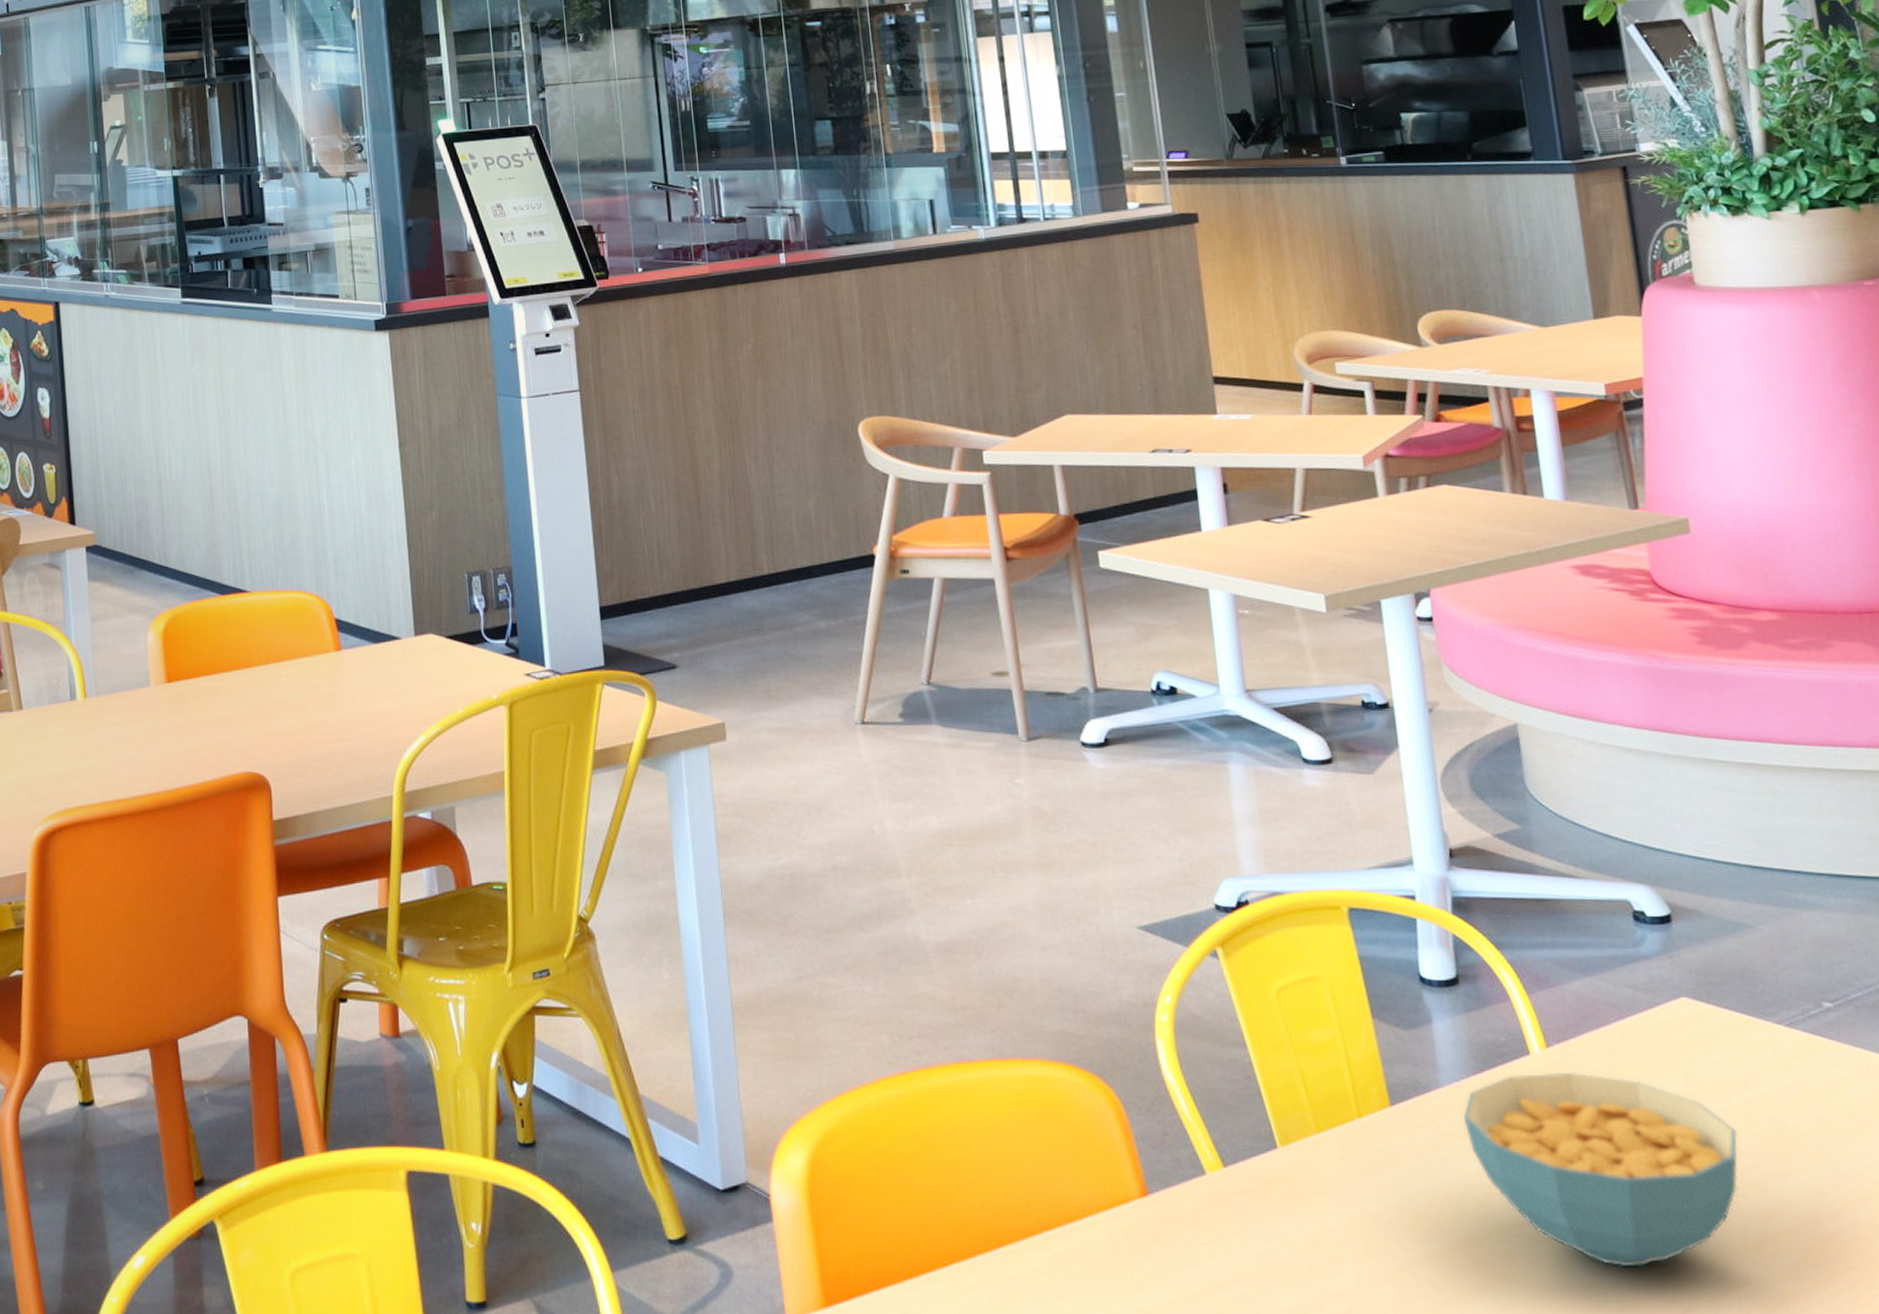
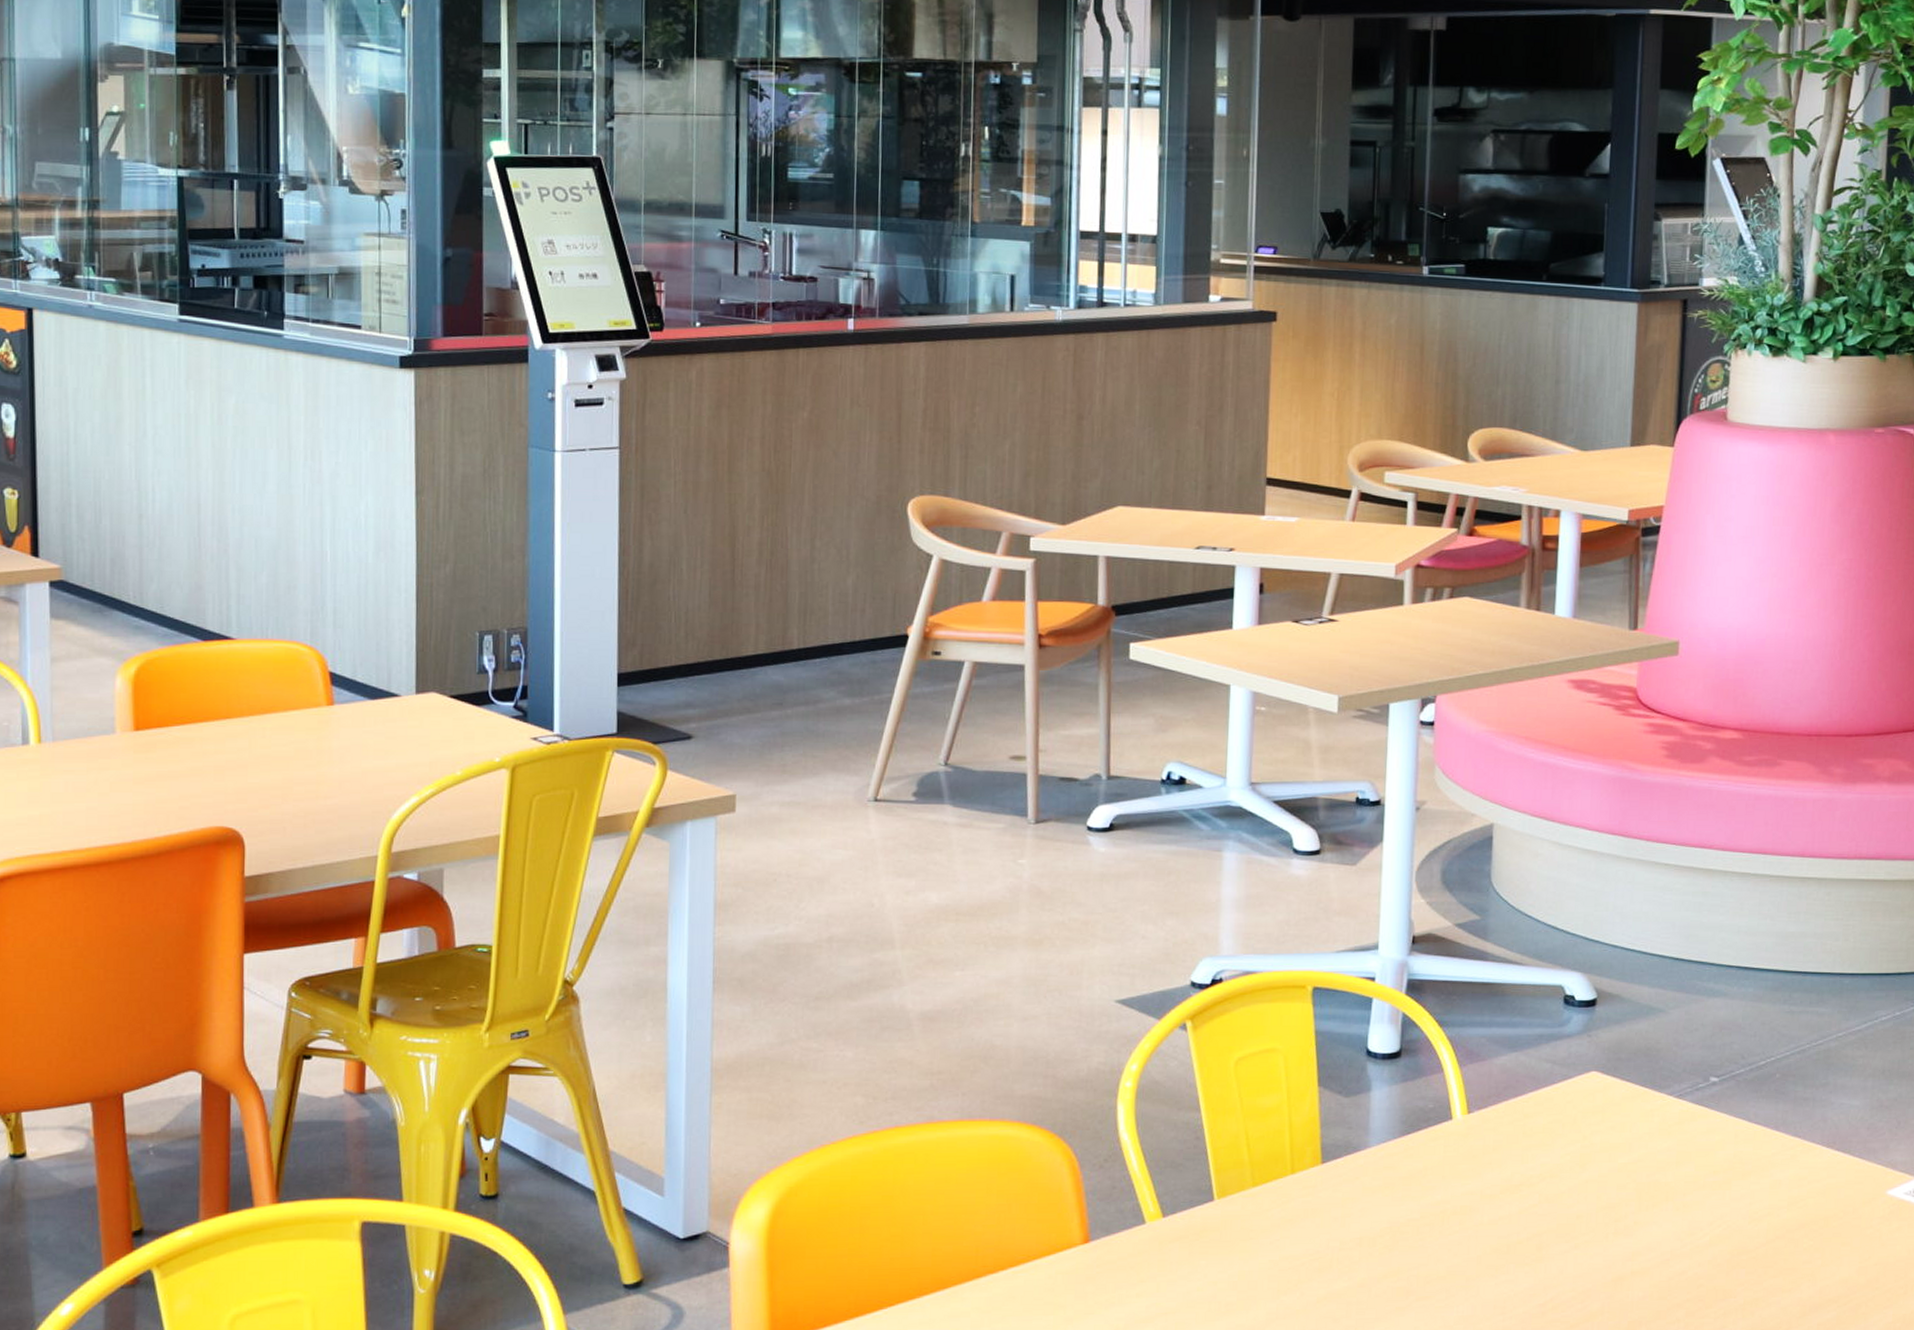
cereal bowl: present [1462,1071,1738,1268] -> none [1384,1135,1618,1302]

